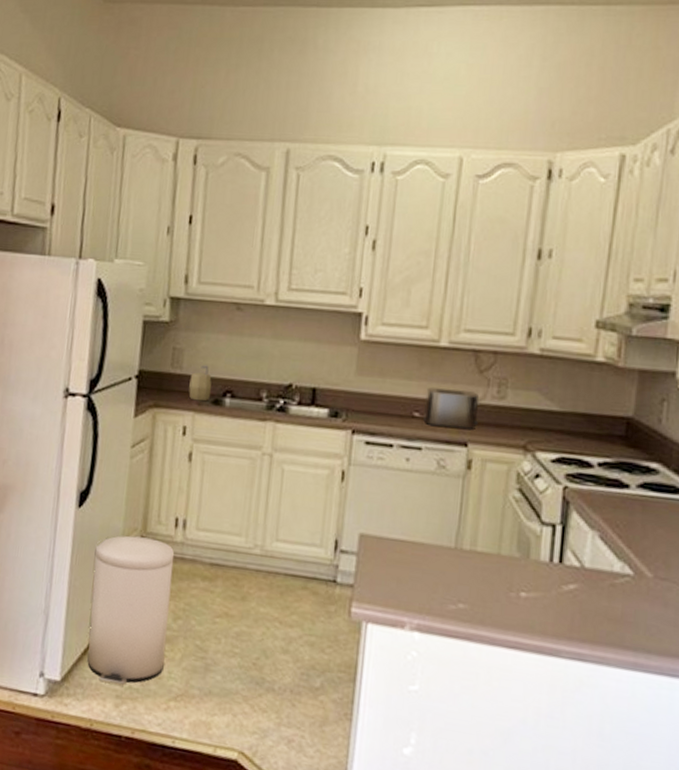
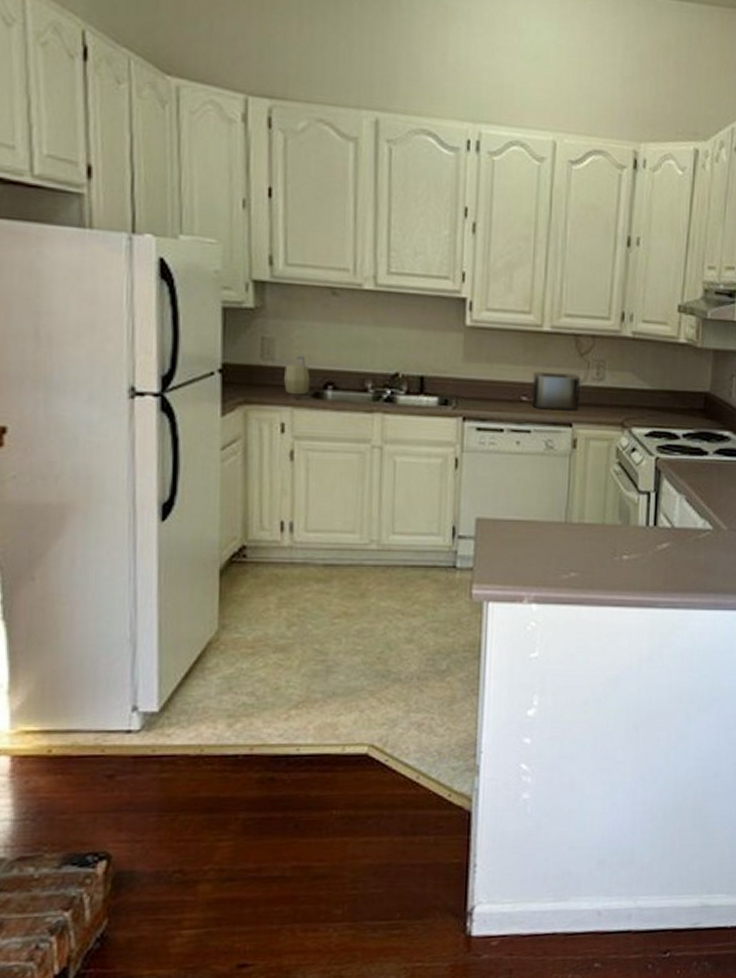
pedal bin: present [87,535,175,686] -> none [187,546,283,704]

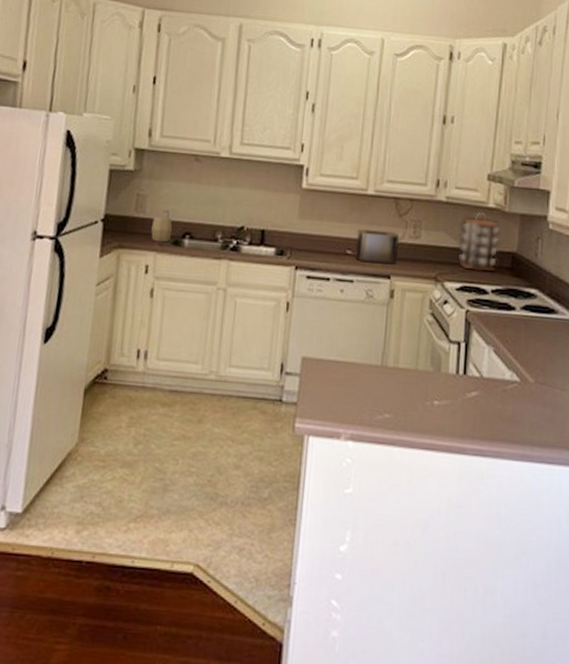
spice rack: none [645,349,691,415] -> present [457,213,500,272]

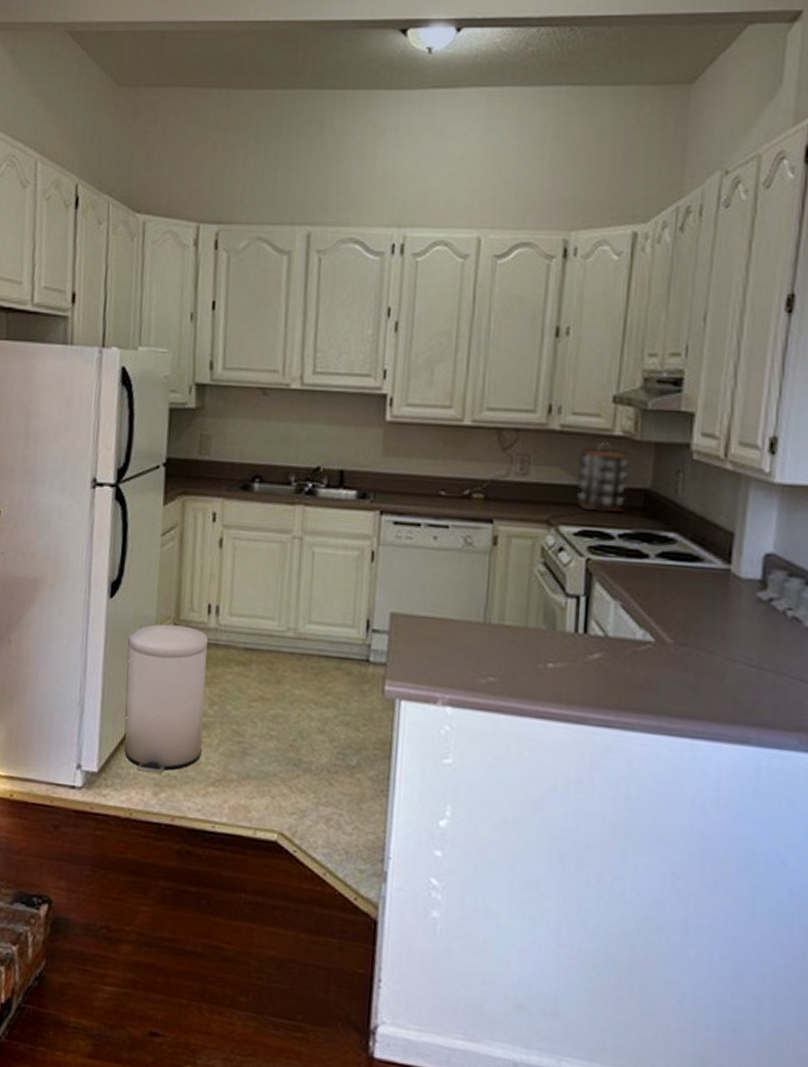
pedal bin: none [49,368,136,512] -> present [124,624,209,774]
soap dispenser: present [151,209,173,243] -> none [217,450,241,487]
toaster: present [355,229,401,265] -> none [450,466,505,507]

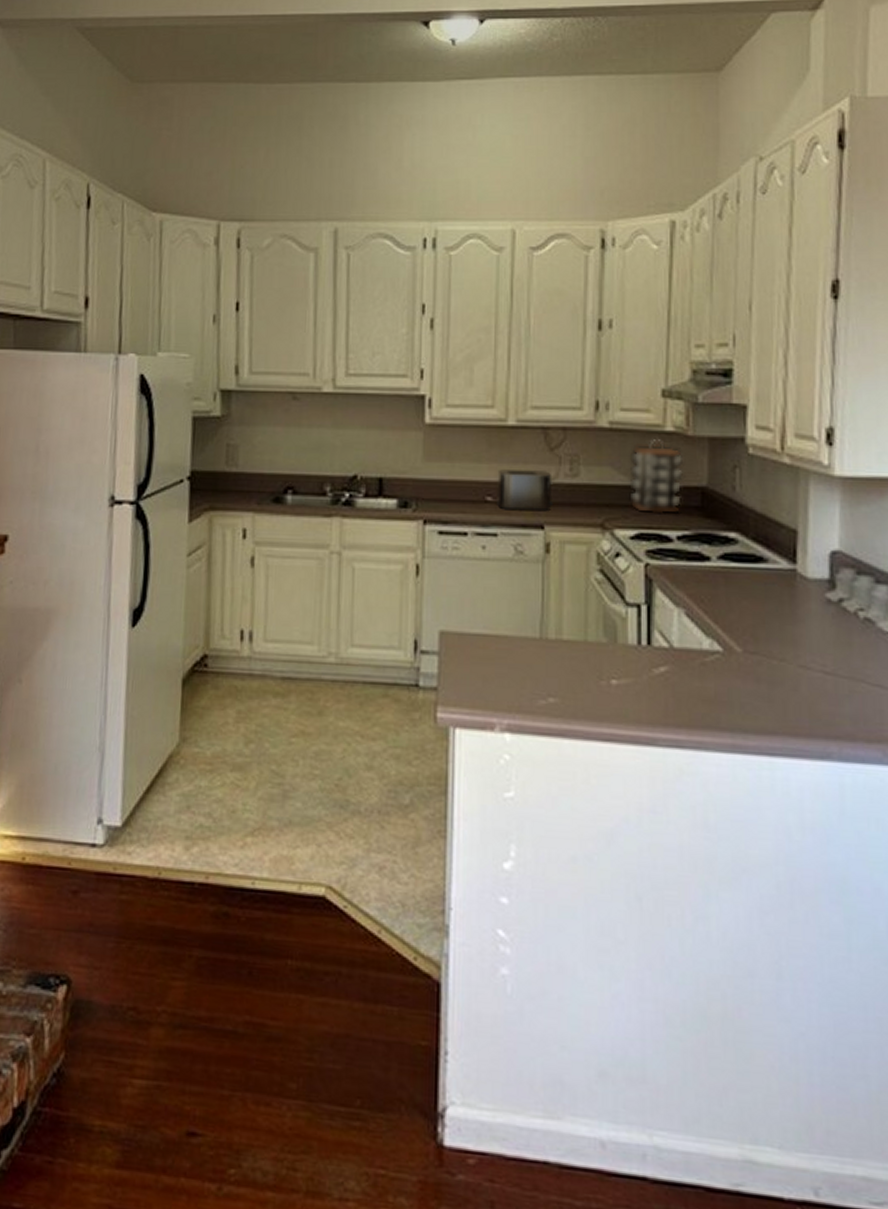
pedal bin: present [124,624,209,774] -> none [151,654,242,825]
toaster: none [450,466,505,507] -> present [497,469,554,512]

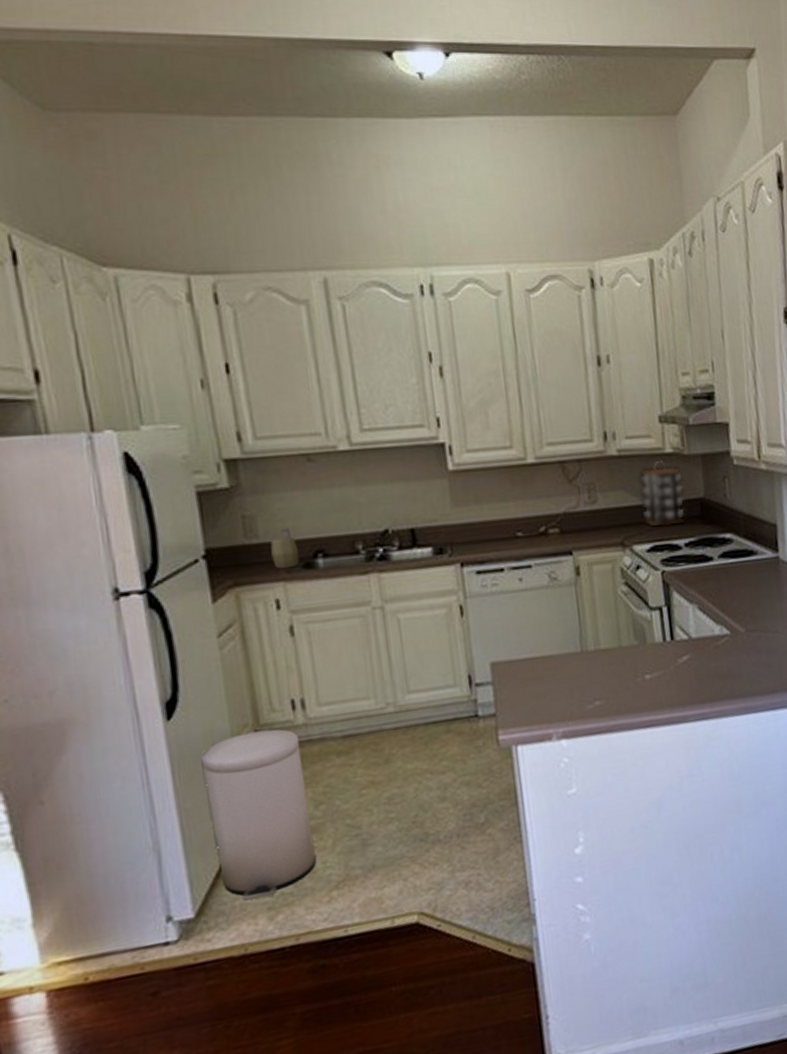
pedal bin: none [151,654,242,825] -> present [201,729,317,901]
soap dispenser: none [246,461,272,500] -> present [270,527,300,570]
toaster: present [497,469,554,512] -> none [523,501,579,543]

